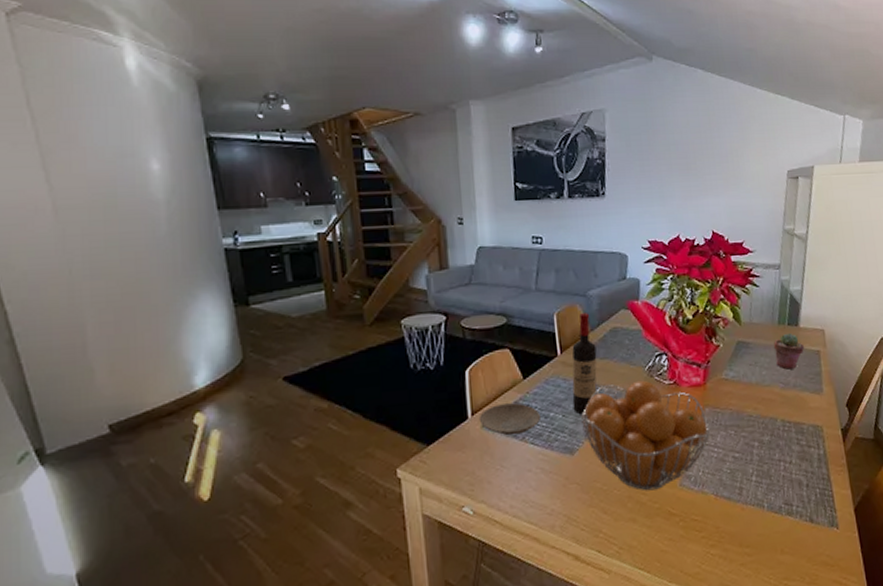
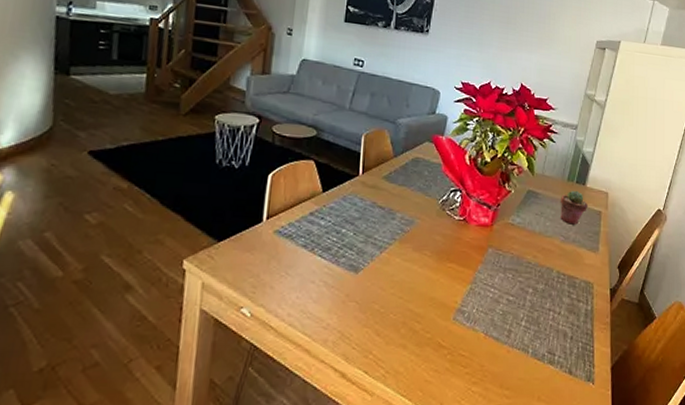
plate: present [478,402,540,436] -> none [272,213,332,245]
wine bottle: present [572,313,597,415] -> none [365,139,397,236]
fruit basket: present [581,380,711,491] -> none [371,211,490,320]

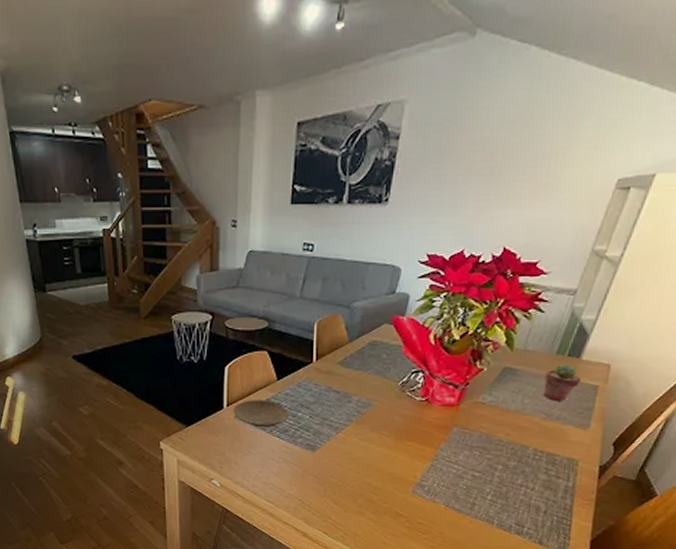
plate: none [272,213,332,245] -> present [233,400,289,428]

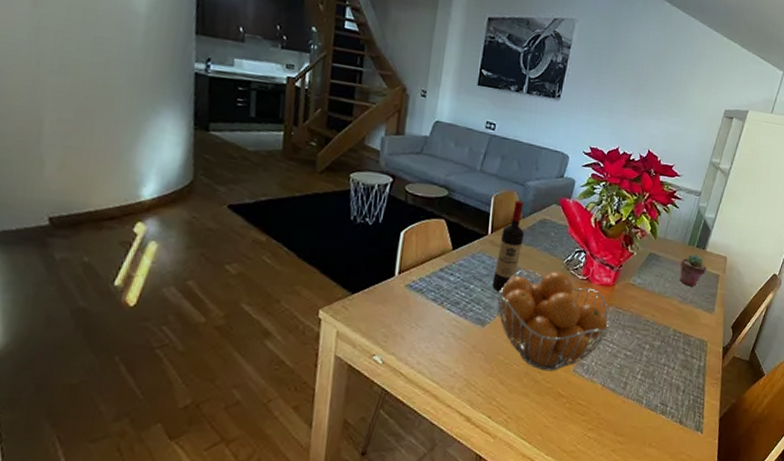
plate: present [233,400,289,428] -> none [404,268,461,299]
wine bottle: none [320,324,352,418] -> present [492,200,525,292]
fruit basket: none [327,394,455,492] -> present [497,269,610,371]

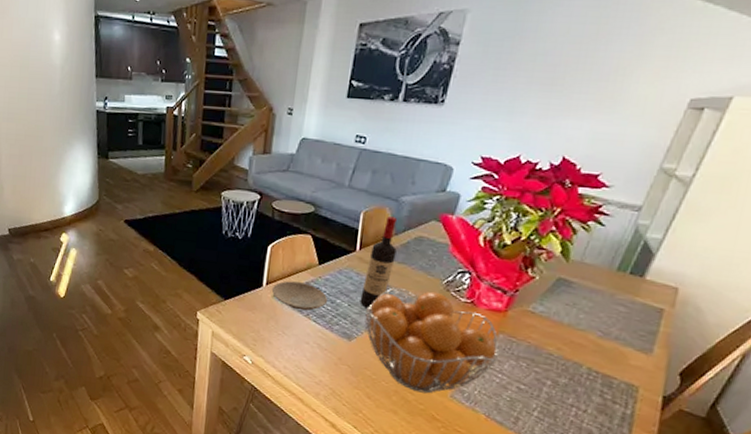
plate: none [404,268,461,299] -> present [271,281,327,311]
potted succulent: present [679,253,707,287] -> none [600,281,645,321]

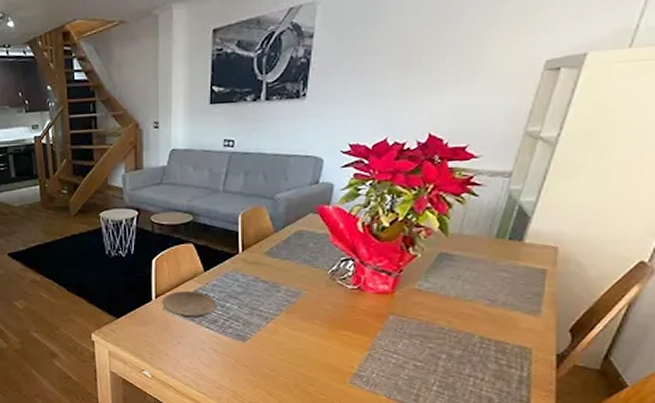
wine bottle: present [360,216,398,309] -> none [249,215,278,308]
fruit basket: present [365,287,500,394] -> none [256,282,392,383]

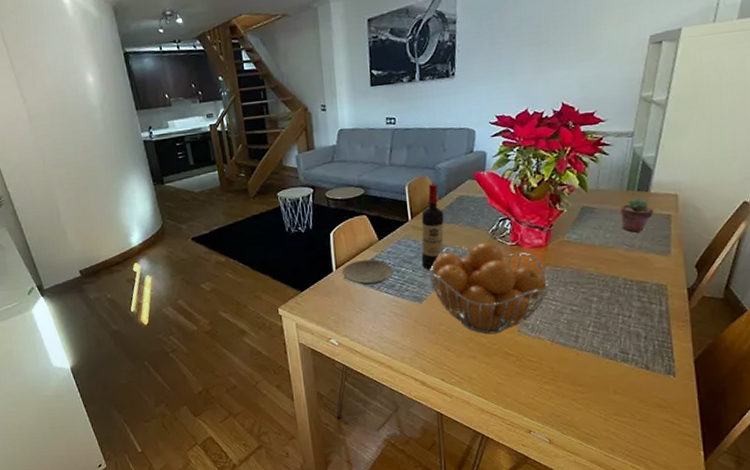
wine bottle: none [249,215,278,308] -> present [421,183,444,270]
fruit basket: none [256,282,392,383] -> present [429,242,550,335]
potted succulent: none [484,247,527,286] -> present [619,198,655,233]

